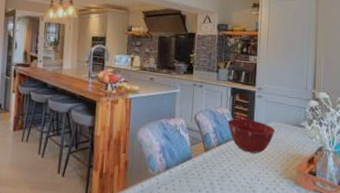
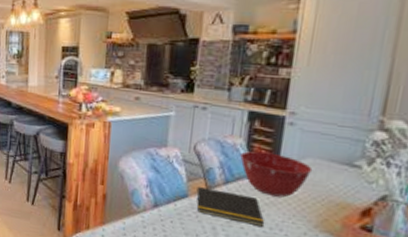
notepad: none [196,150,247,178] -> present [194,187,265,227]

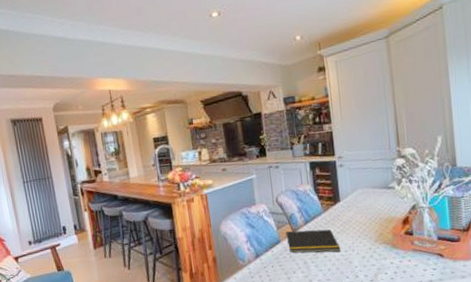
mixing bowl: present [240,151,313,198] -> none [311,191,364,225]

